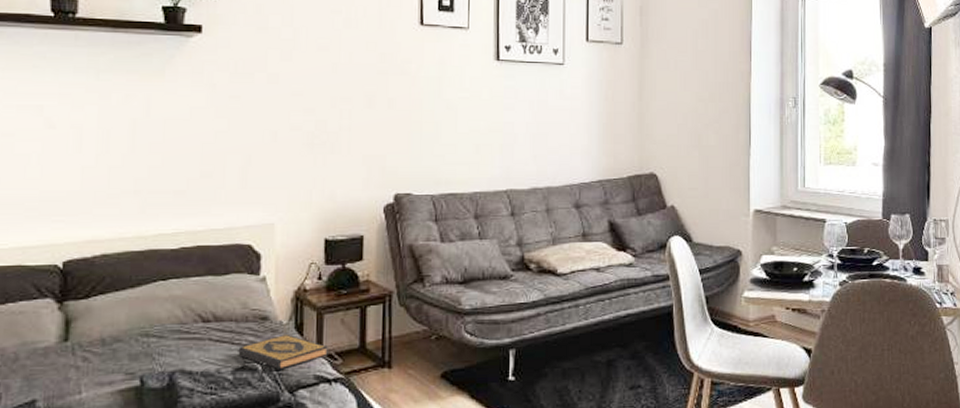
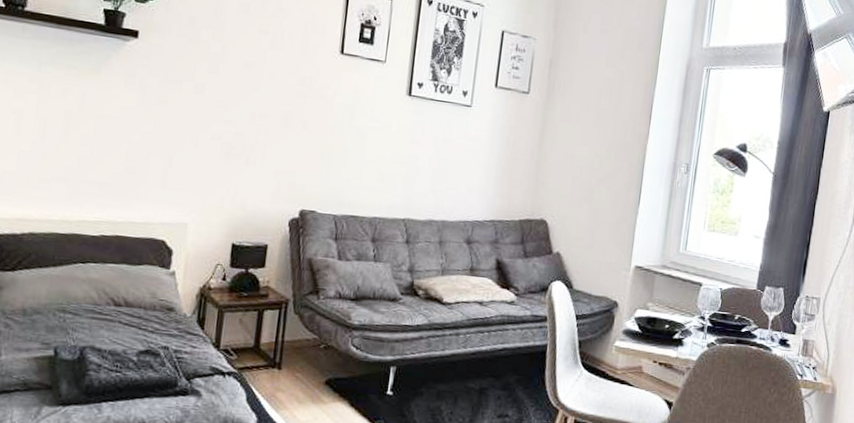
hardback book: present [238,335,328,370] -> none [143,326,226,358]

